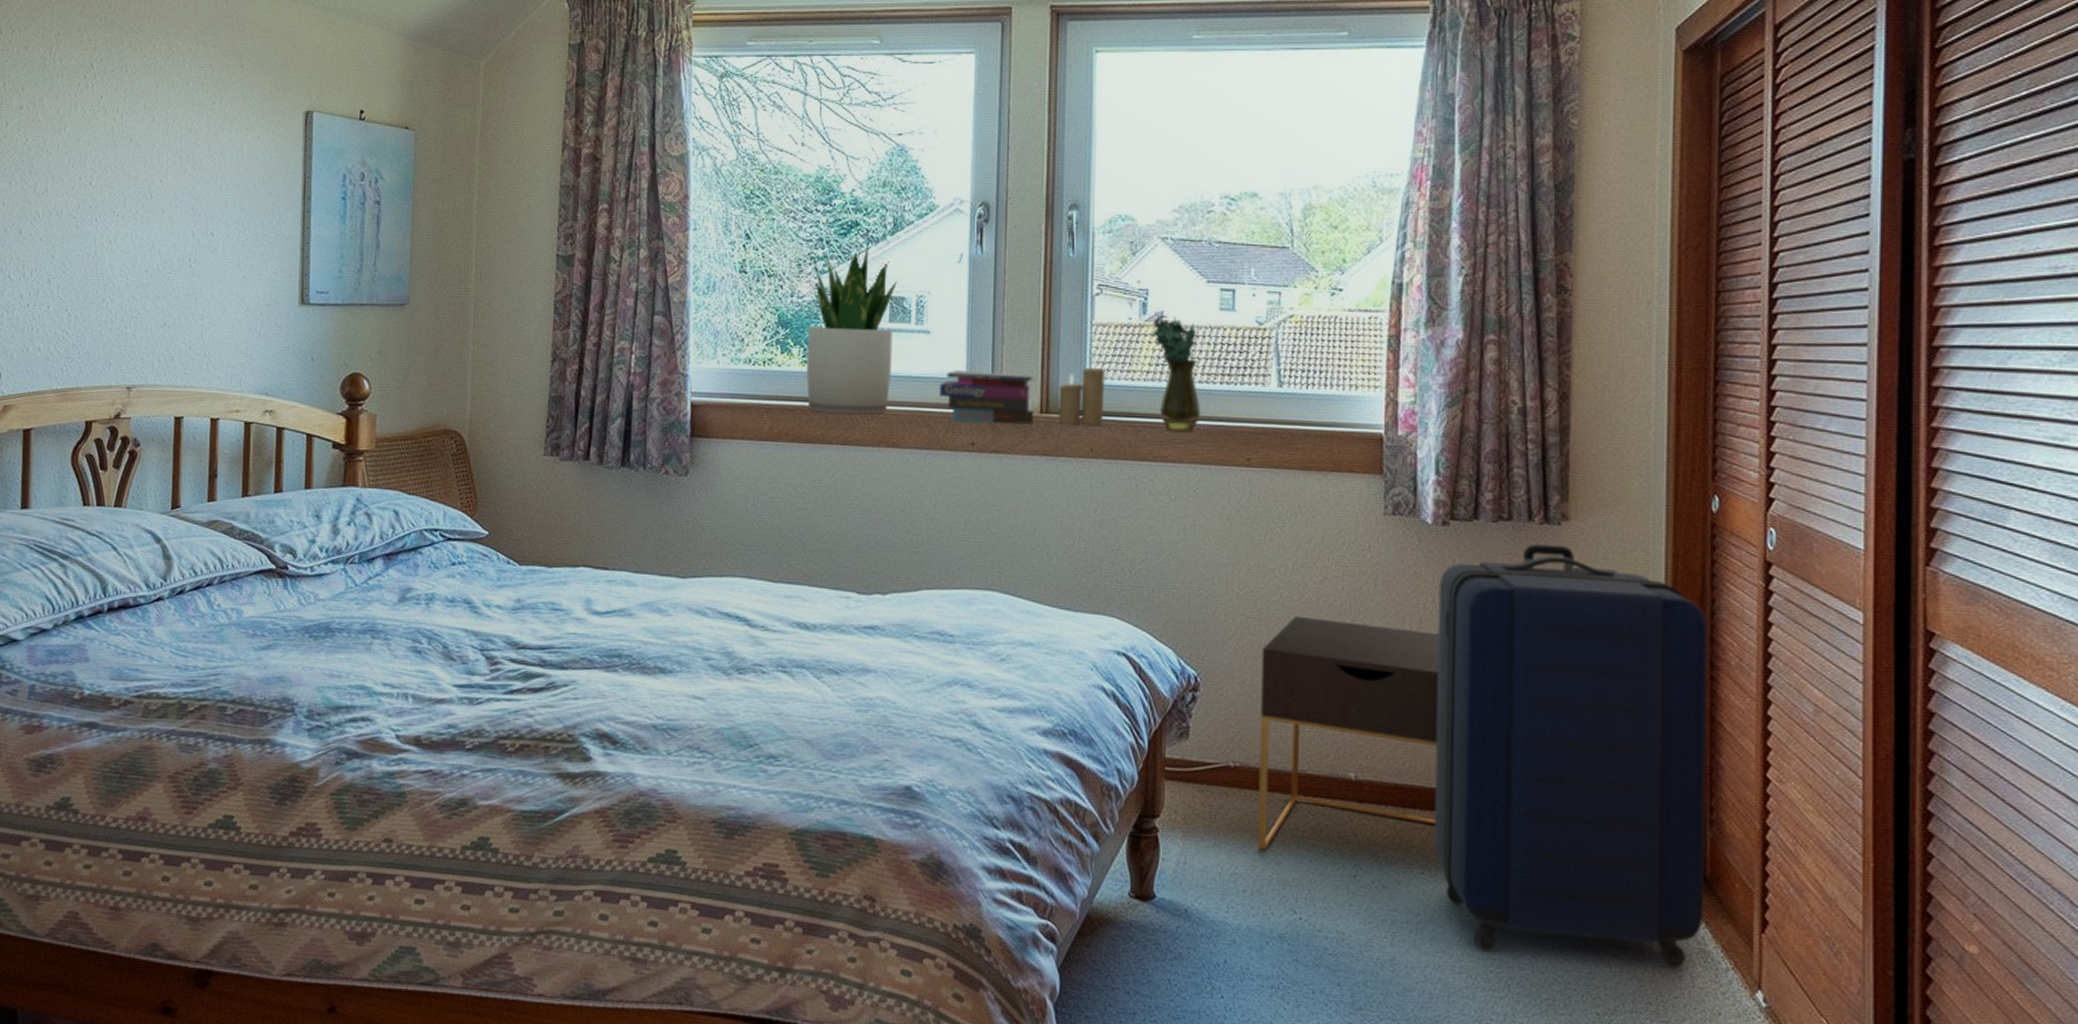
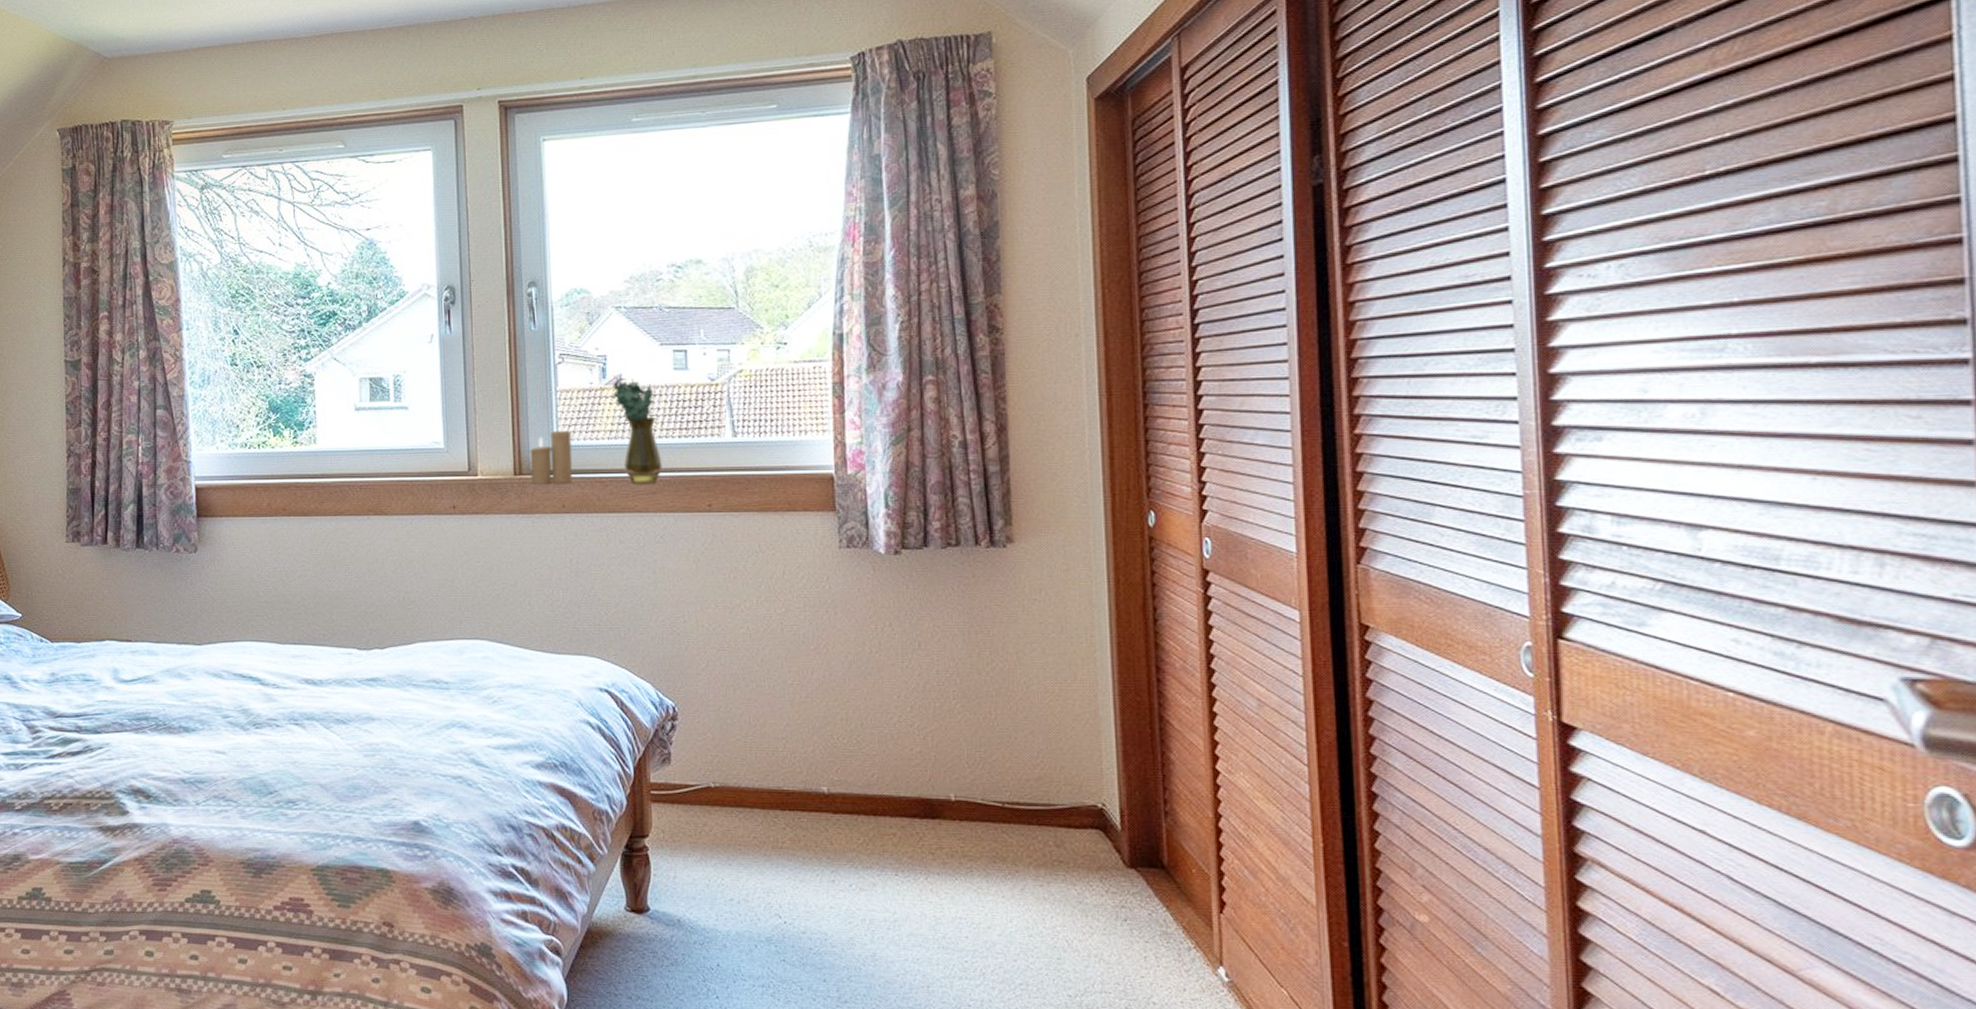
planter: present [806,243,897,416] -> none [296,331,376,489]
books: present [939,370,1037,425] -> none [419,439,509,489]
nightstand: present [1257,615,1439,851] -> none [733,646,906,862]
suitcase: present [1433,543,1707,968] -> none [894,566,1165,950]

